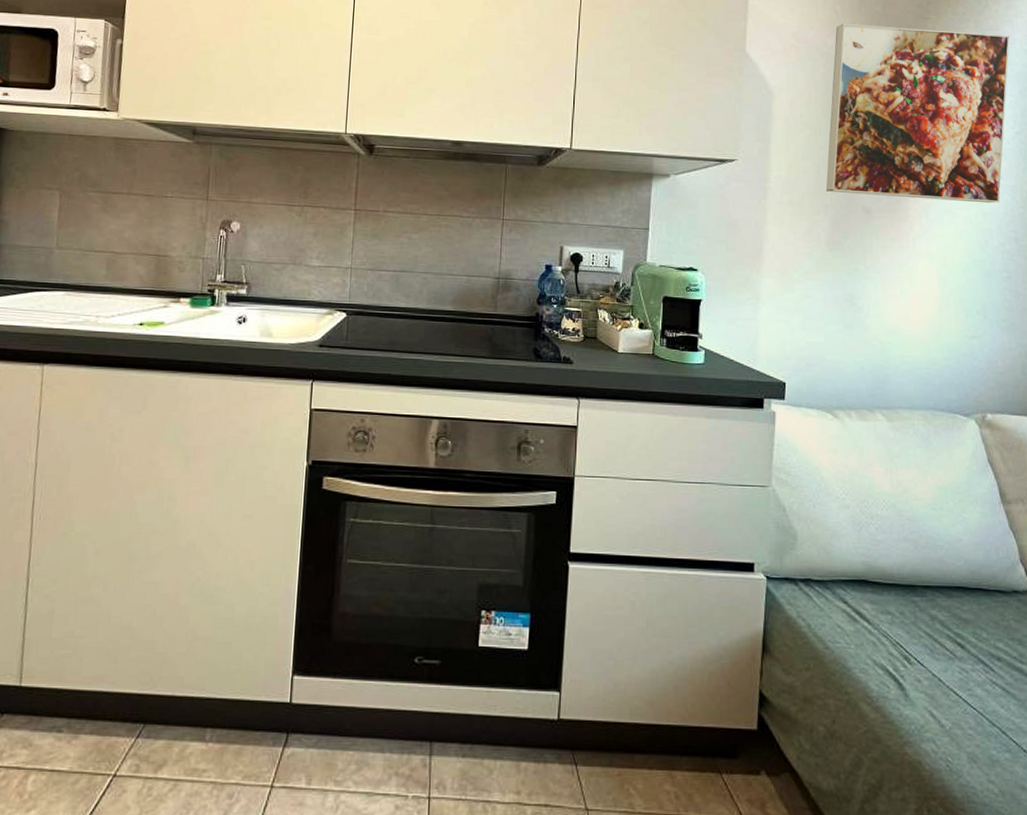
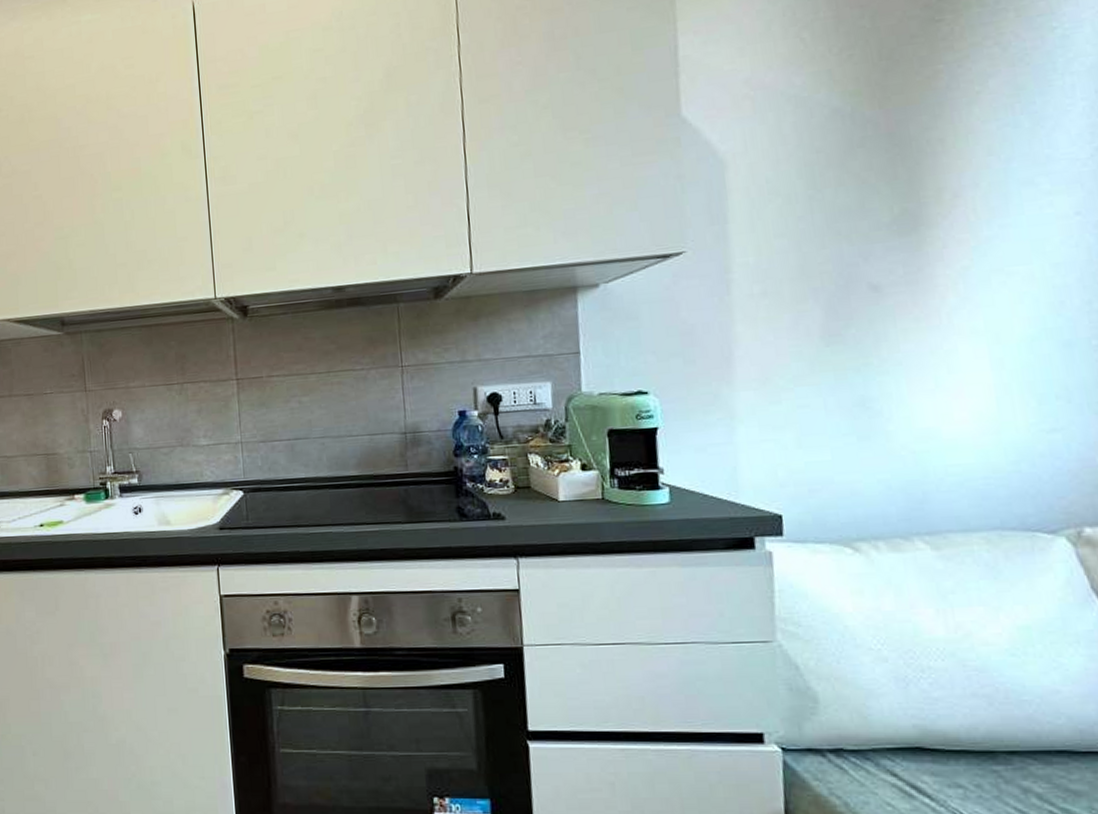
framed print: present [825,24,1010,204] -> none [804,17,1078,272]

